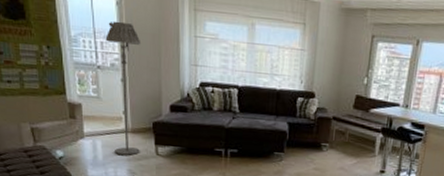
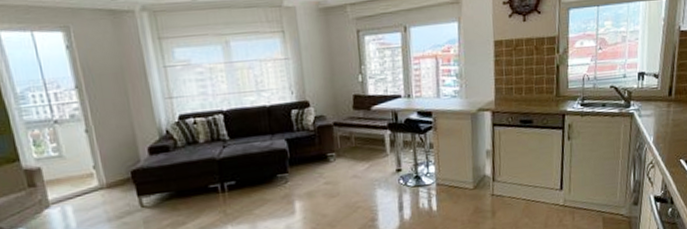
floor lamp: present [105,21,141,155] -> none [59,66,121,217]

